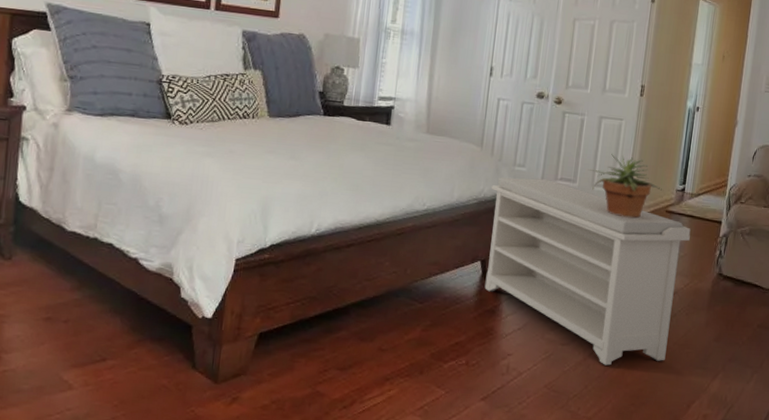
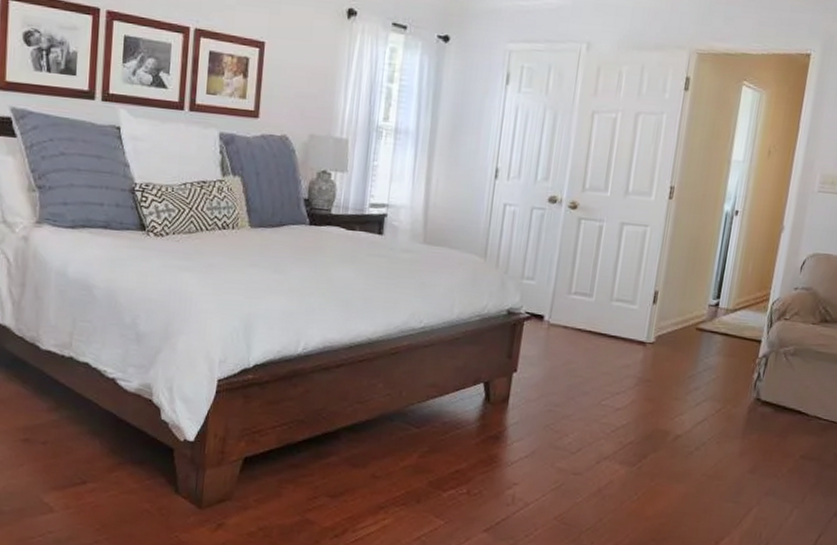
bench: present [484,177,691,366] -> none [488,291,725,498]
potted plant: present [589,153,664,218] -> none [607,264,695,336]

